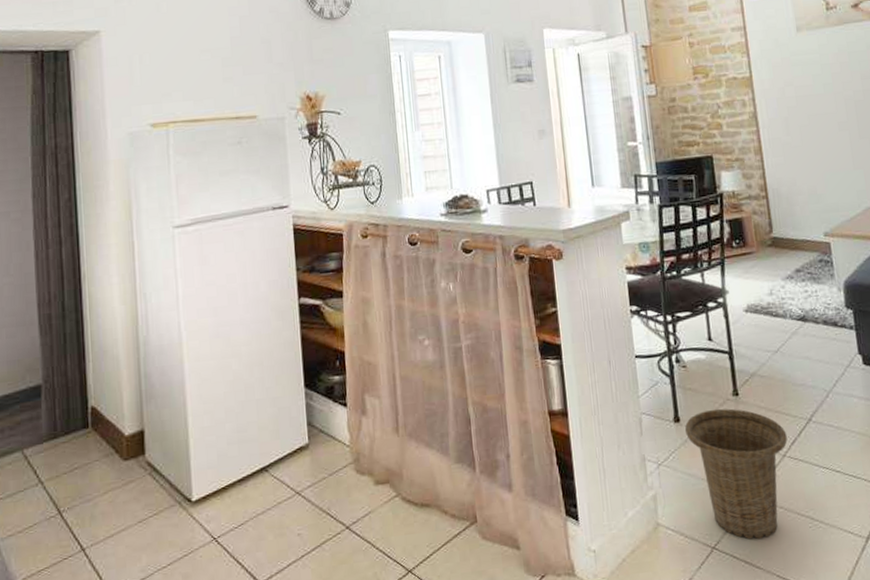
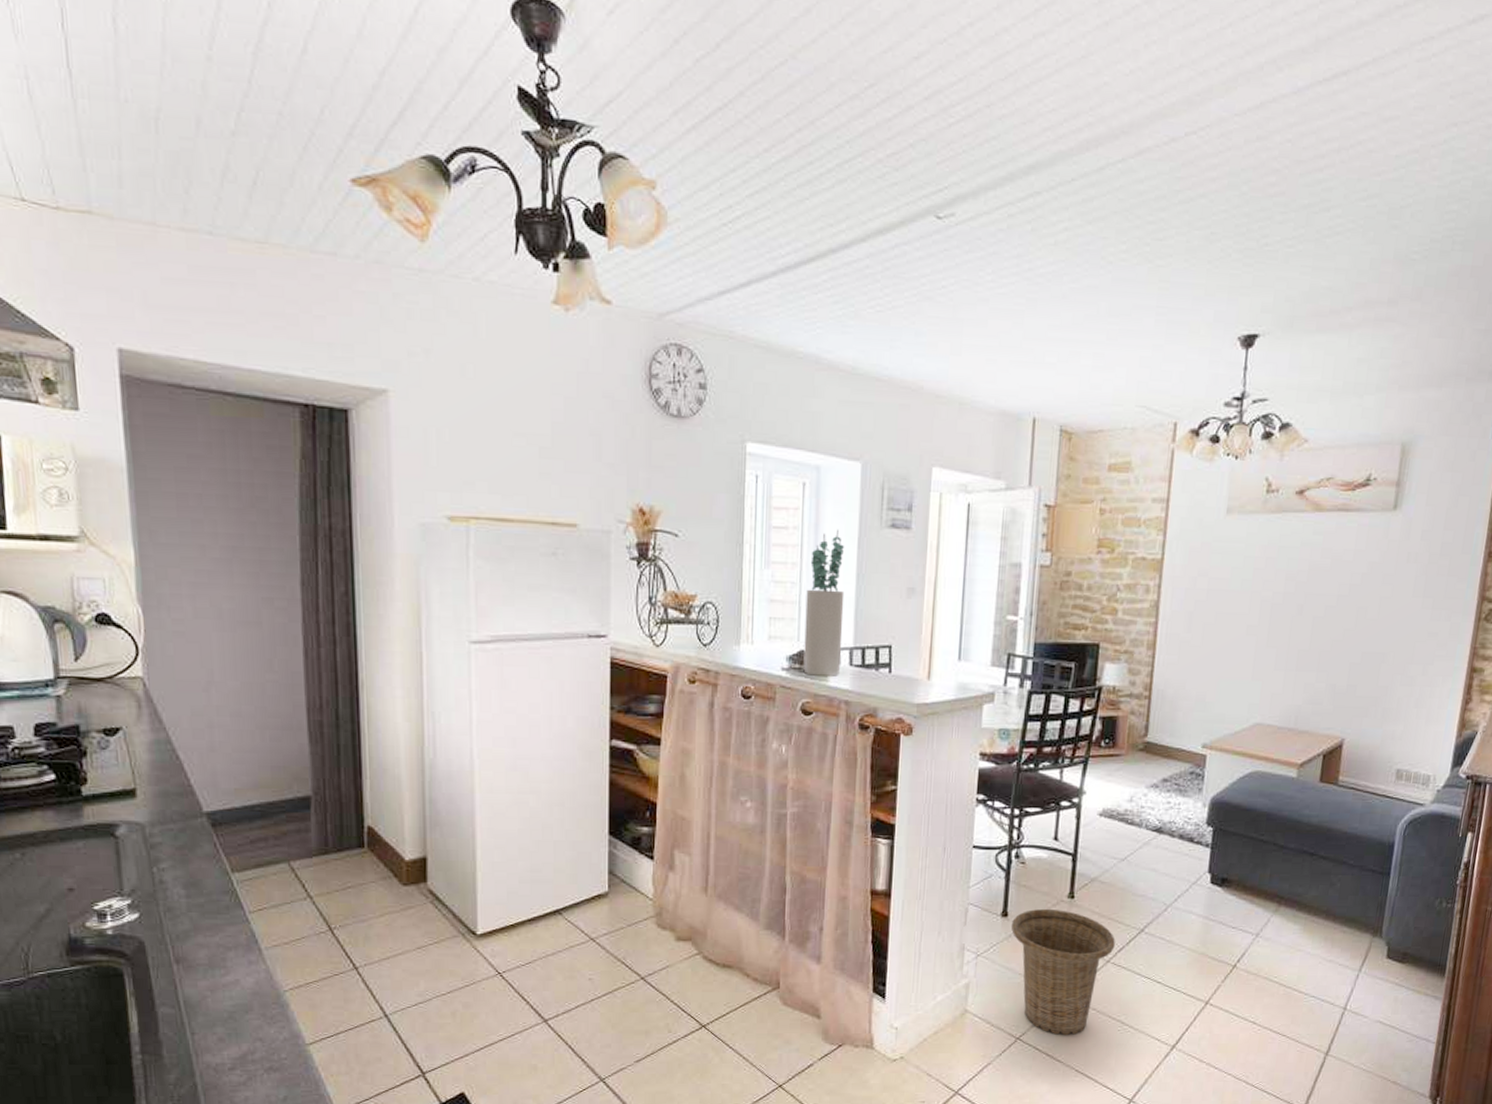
vase: none [453,89,491,218] -> present [803,529,845,678]

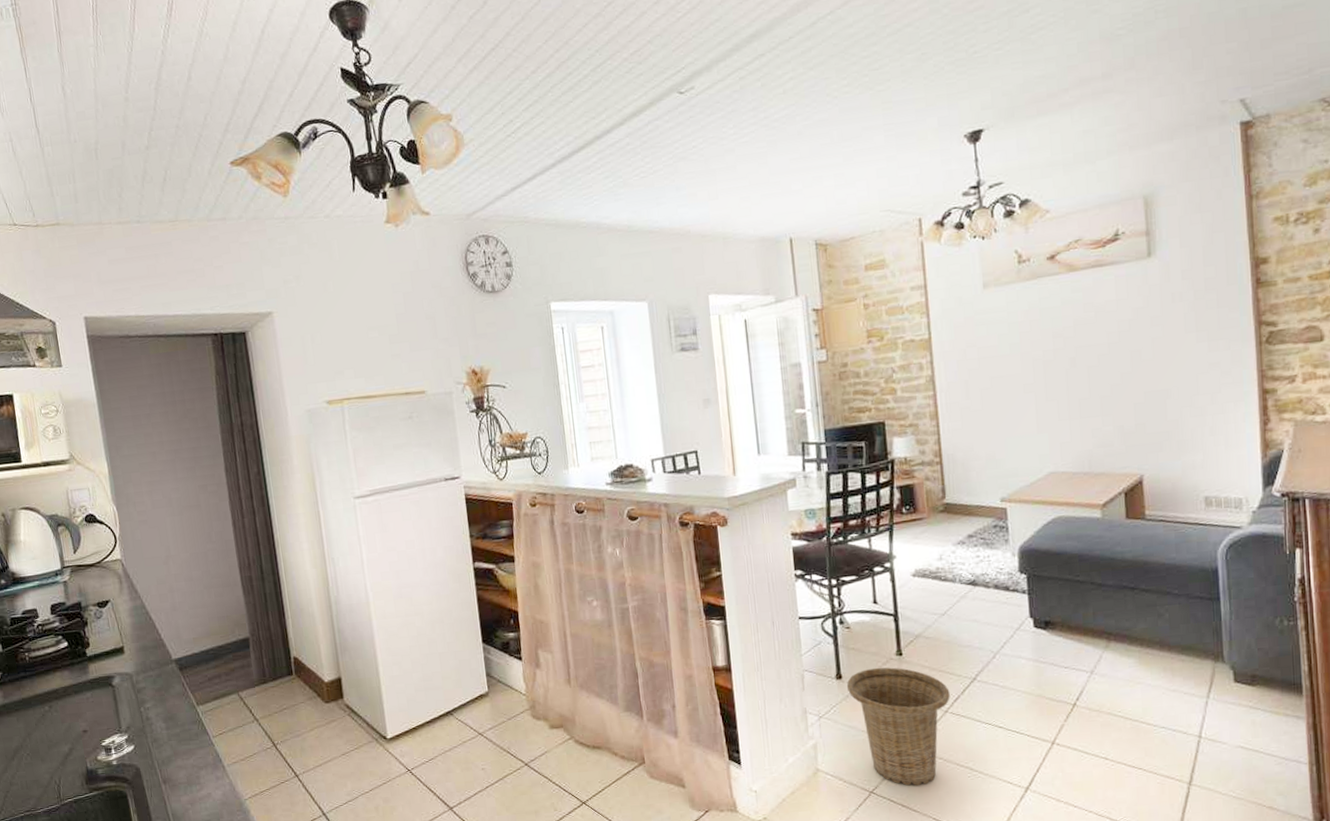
vase: present [803,529,845,678] -> none [617,359,656,487]

